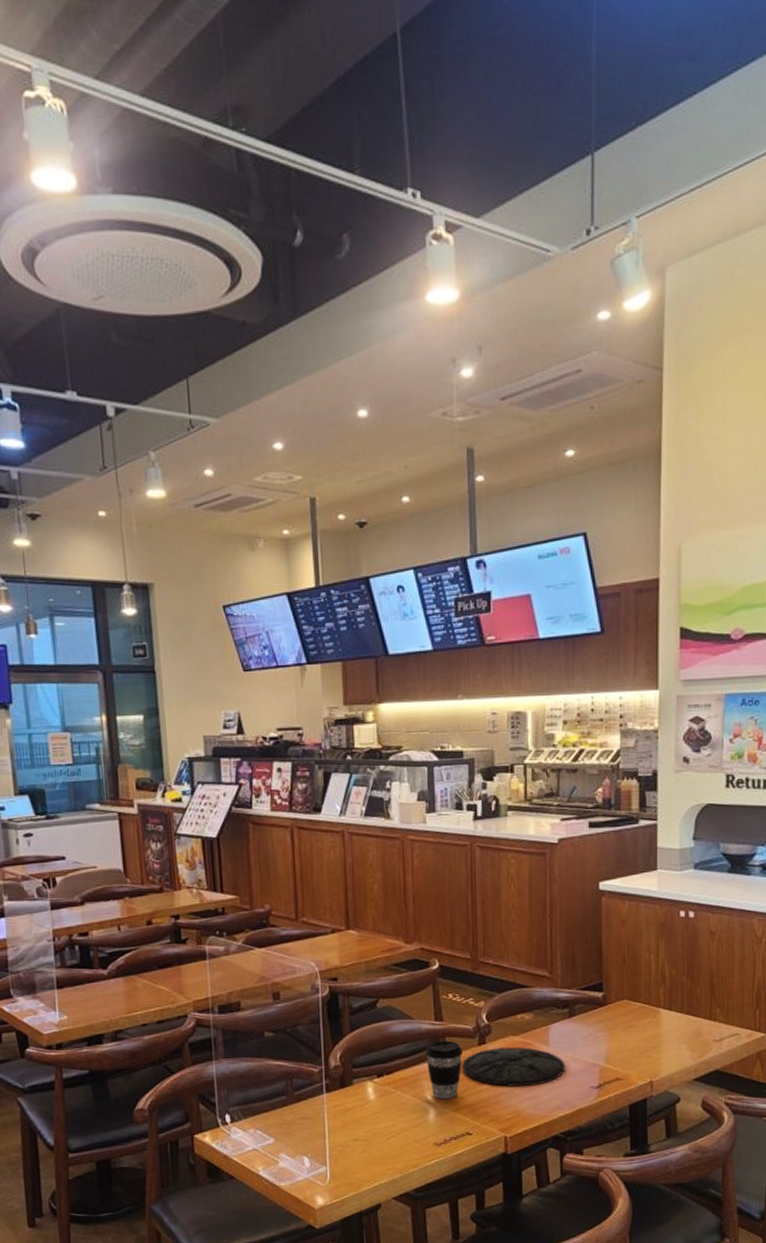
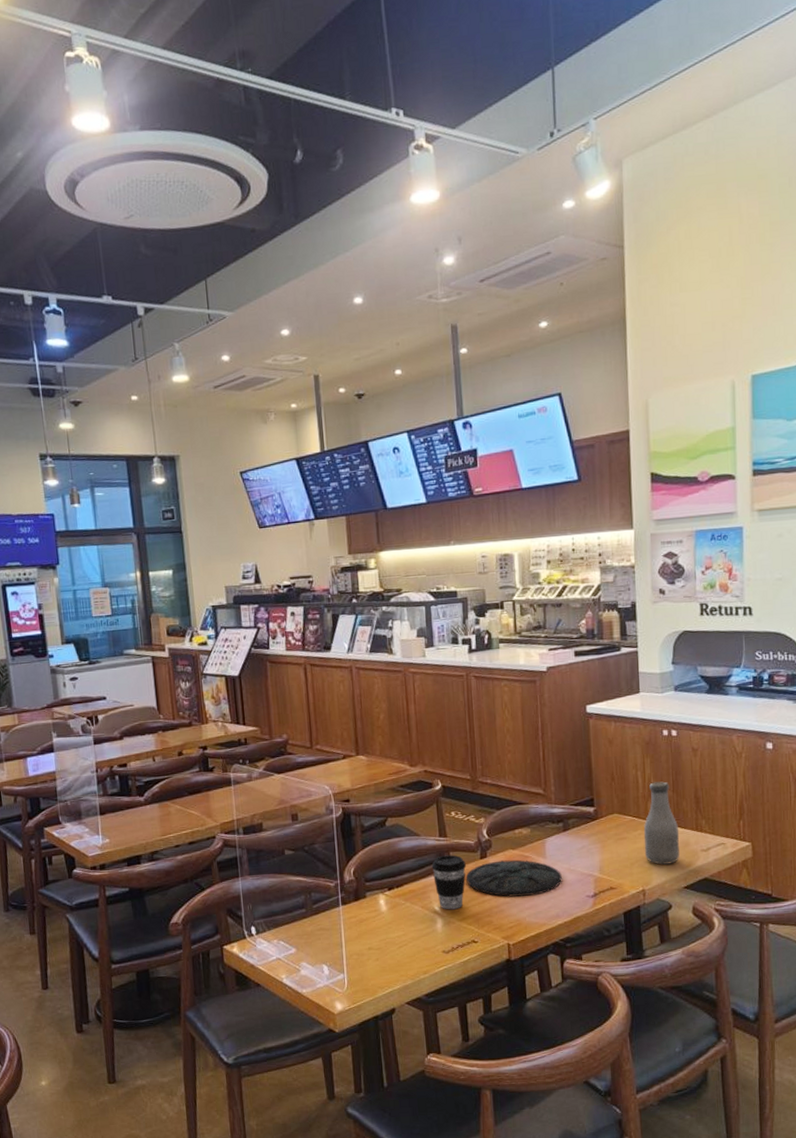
bottle: none [654,966,692,1055] -> present [643,781,680,865]

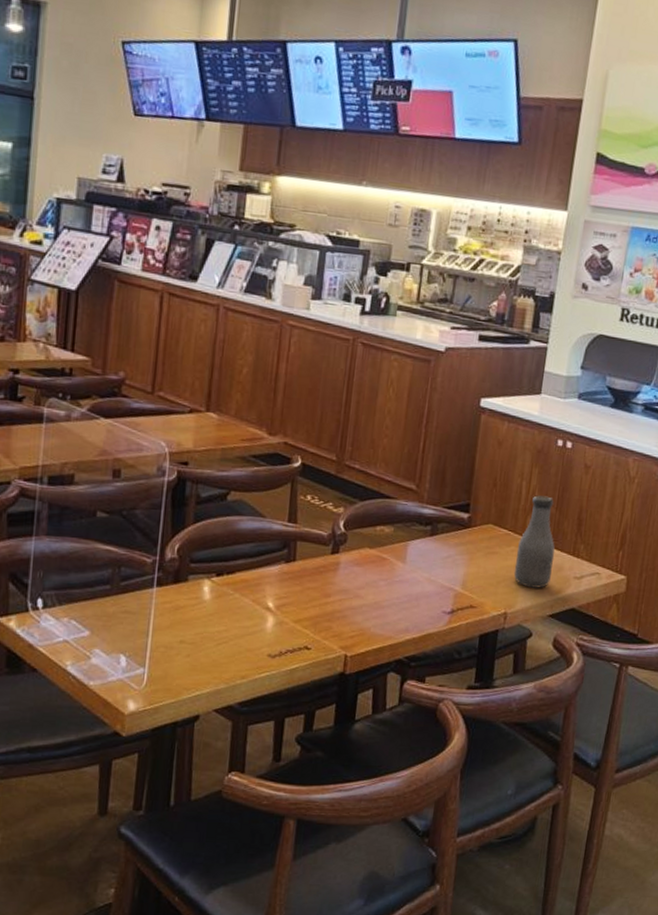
coffee cup: present [431,855,466,910] -> none [272,544,313,609]
plate: present [465,859,562,897] -> none [310,559,420,604]

